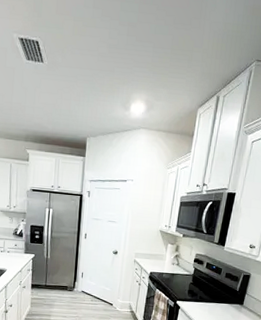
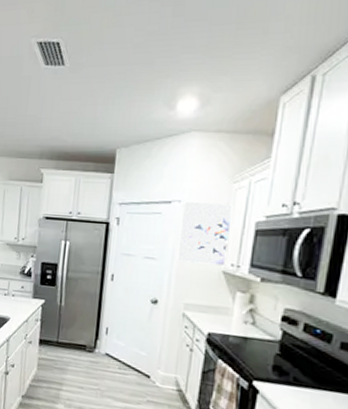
wall art: none [130,181,167,227] -> present [177,202,233,266]

